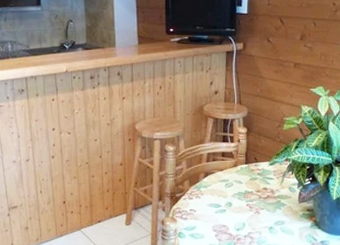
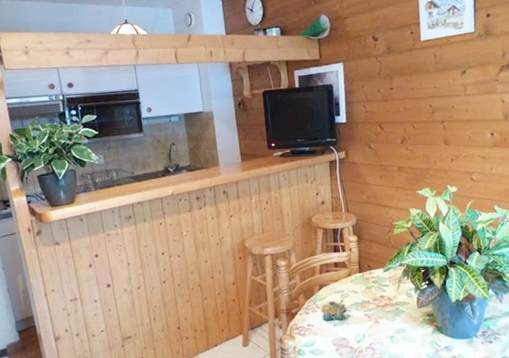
salt and pepper shaker set: none [204,188,229,208] -> present [320,299,346,321]

